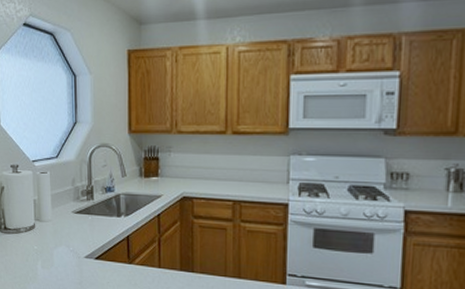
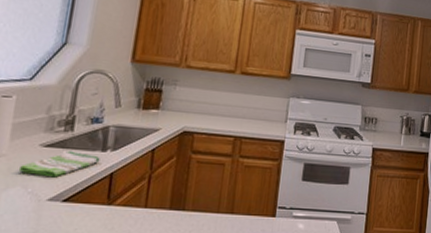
dish towel: none [61,216,117,239] -> present [18,150,101,178]

